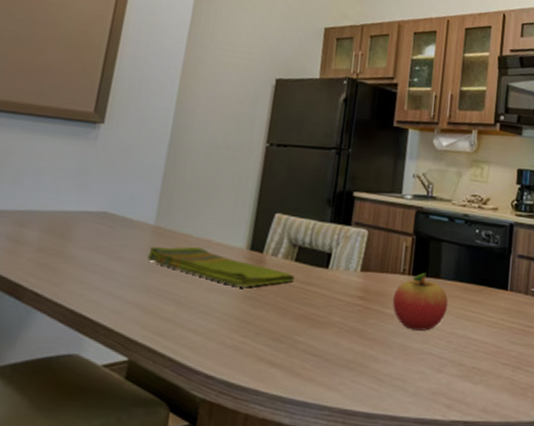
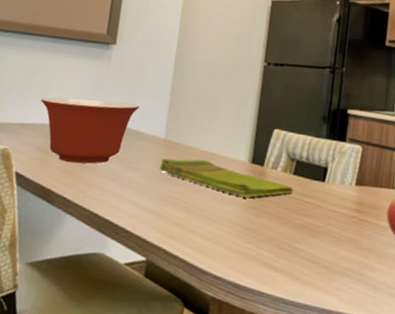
mixing bowl: none [14,180,128,254] -> present [41,97,140,164]

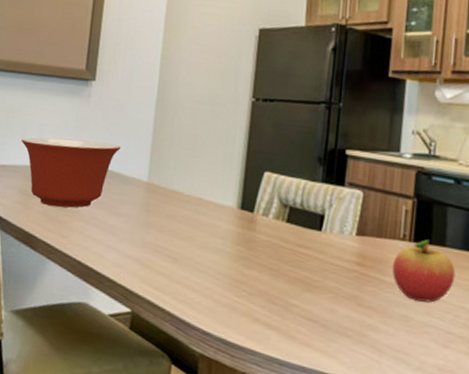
dish towel: present [160,159,293,198] -> none [143,203,287,247]

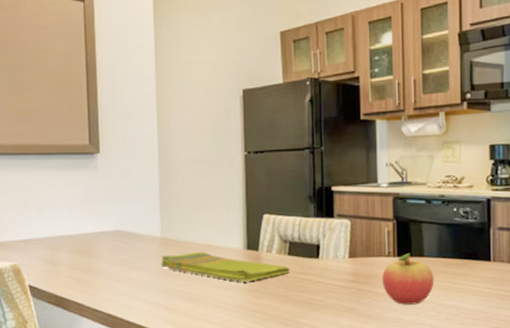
mixing bowl: present [21,137,121,208] -> none [39,207,132,270]
dish towel: none [143,203,287,247] -> present [161,251,290,282]

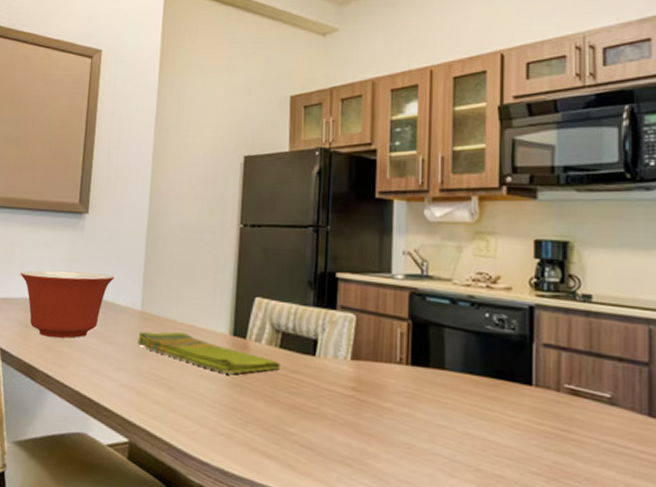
mixing bowl: none [39,207,132,270] -> present [20,270,114,338]
fruit: present [381,253,434,305] -> none [390,363,457,429]

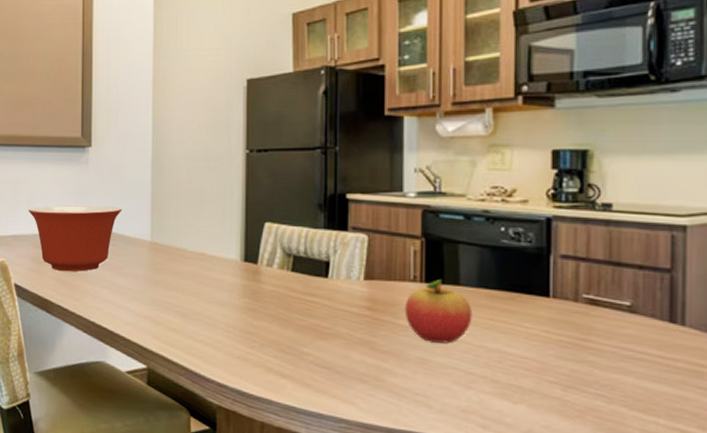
dish towel: present [138,332,280,374] -> none [150,260,293,299]
fruit: none [390,363,457,429] -> present [404,280,472,344]

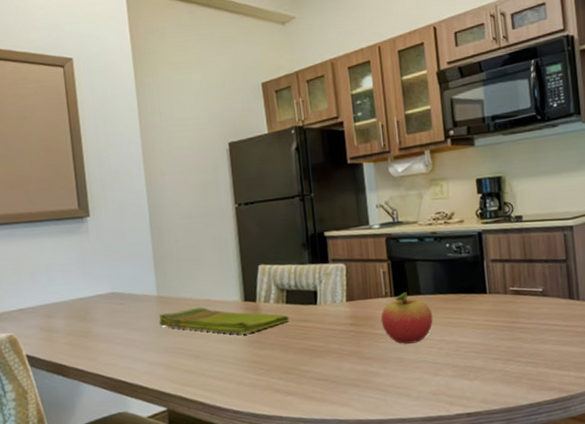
mixing bowl: present [28,205,122,272] -> none [32,269,127,336]
dish towel: none [150,260,293,299] -> present [159,306,289,334]

